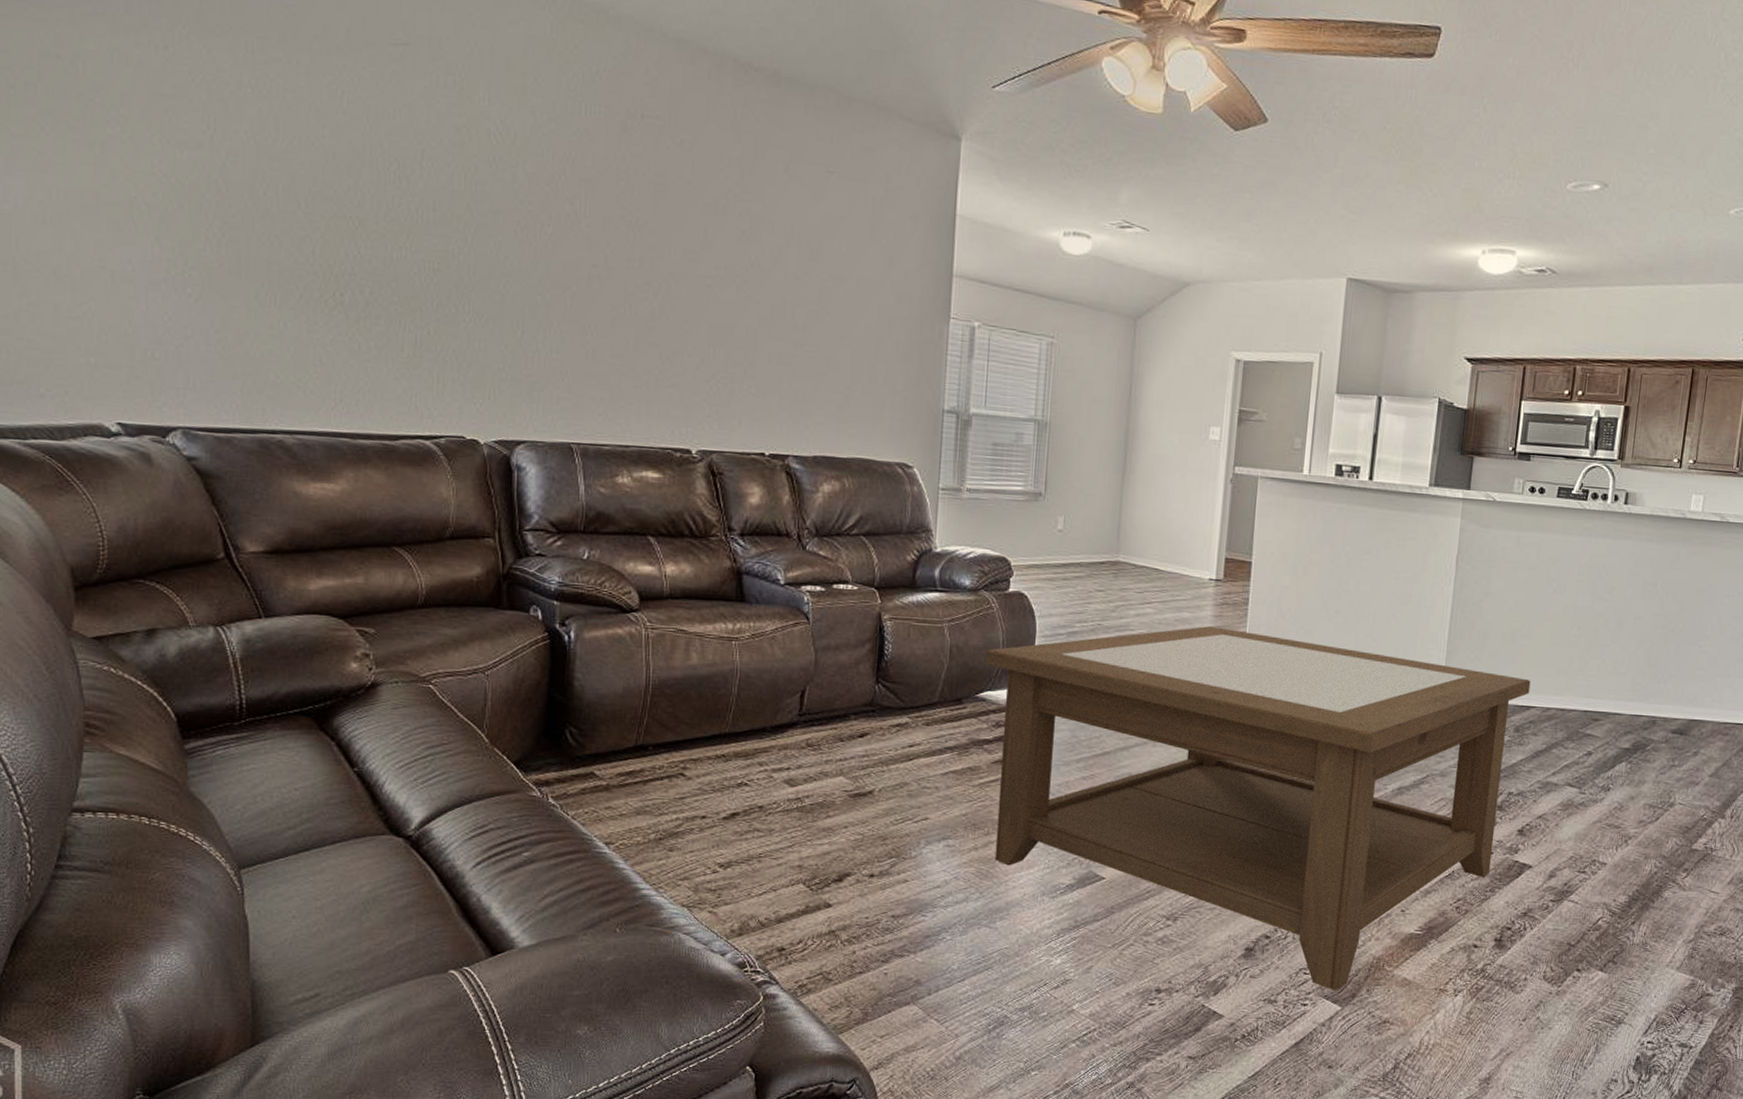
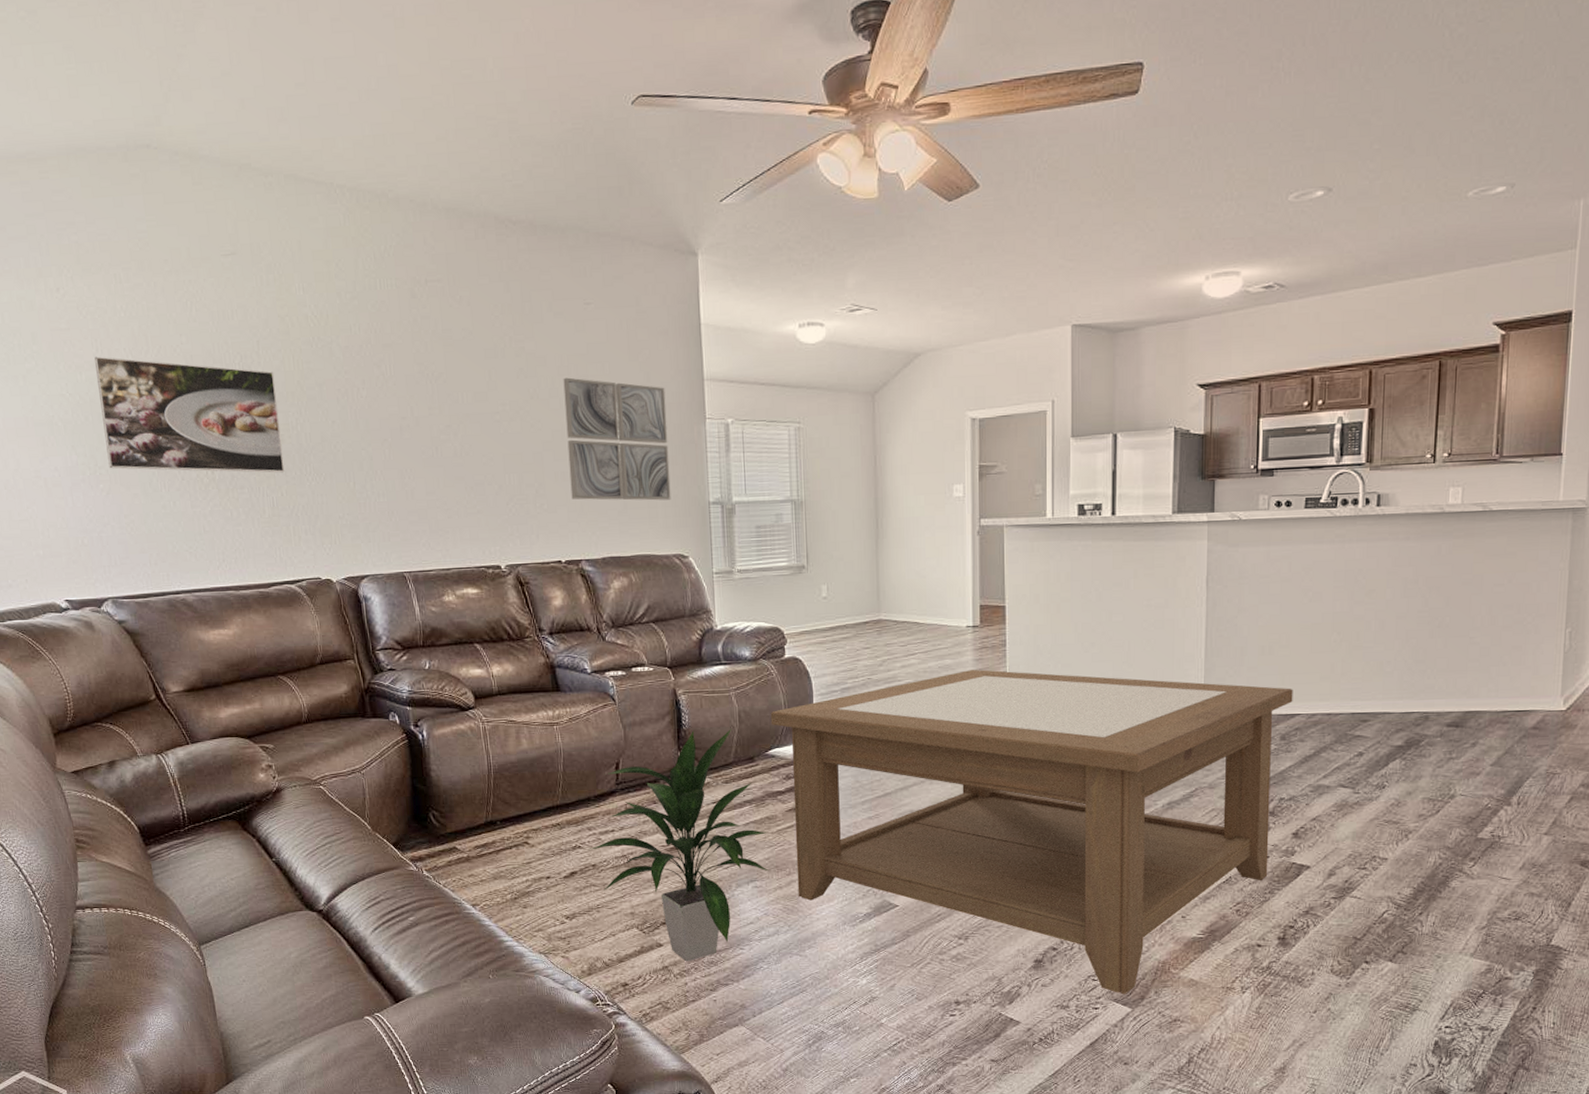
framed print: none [203,134,438,308] -> present [94,356,285,473]
indoor plant: none [756,662,968,927] -> present [588,729,769,962]
wall art: none [785,249,908,402] -> present [563,377,671,501]

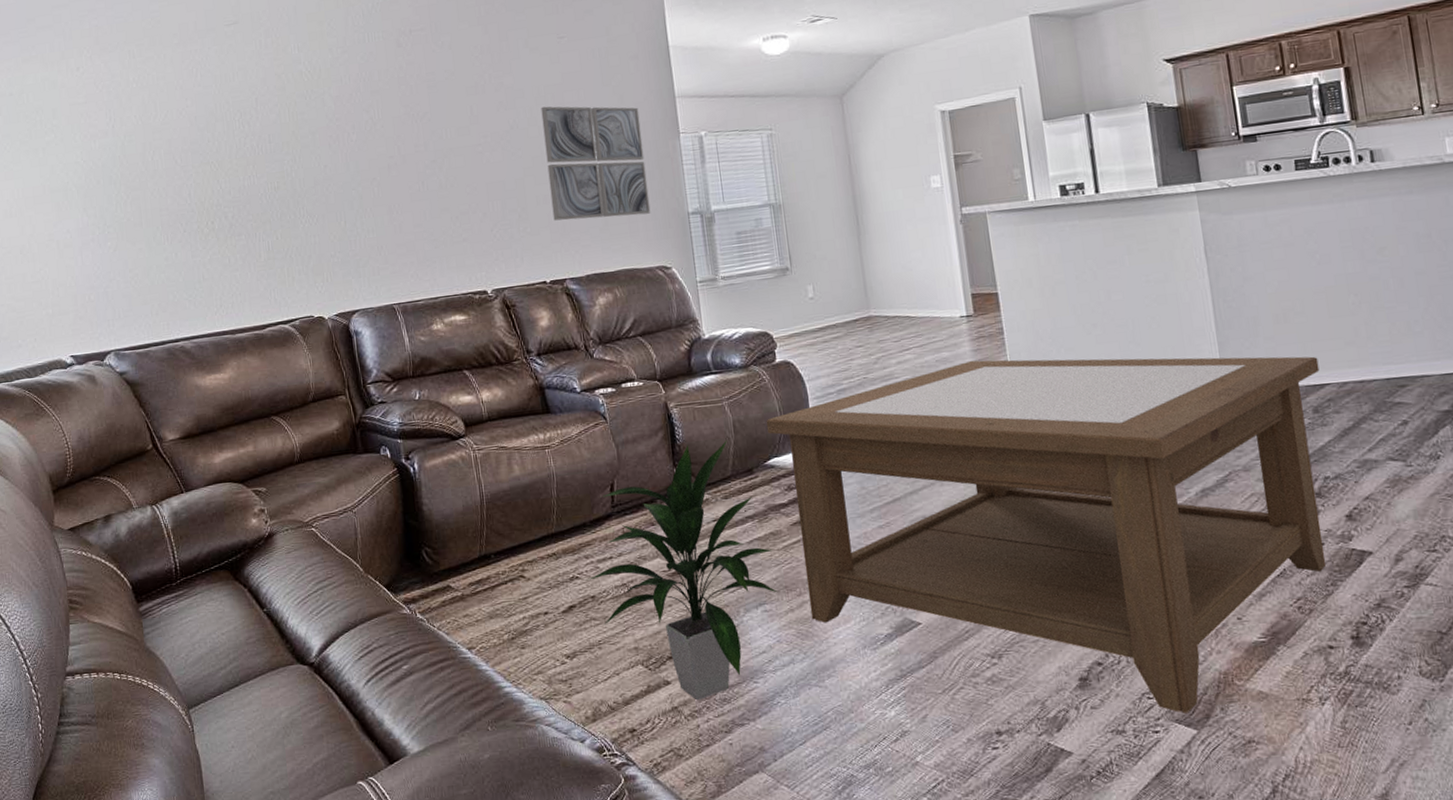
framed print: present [94,356,285,473] -> none [108,124,280,227]

